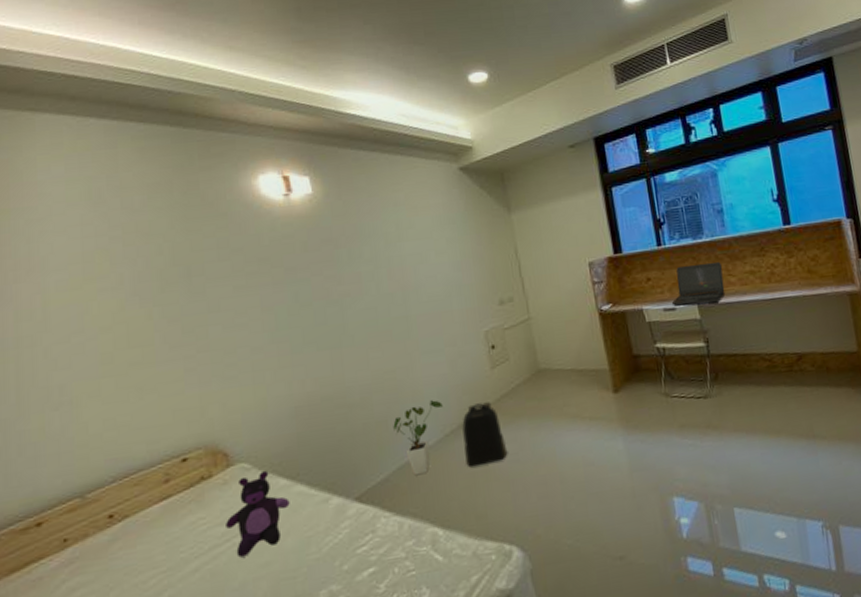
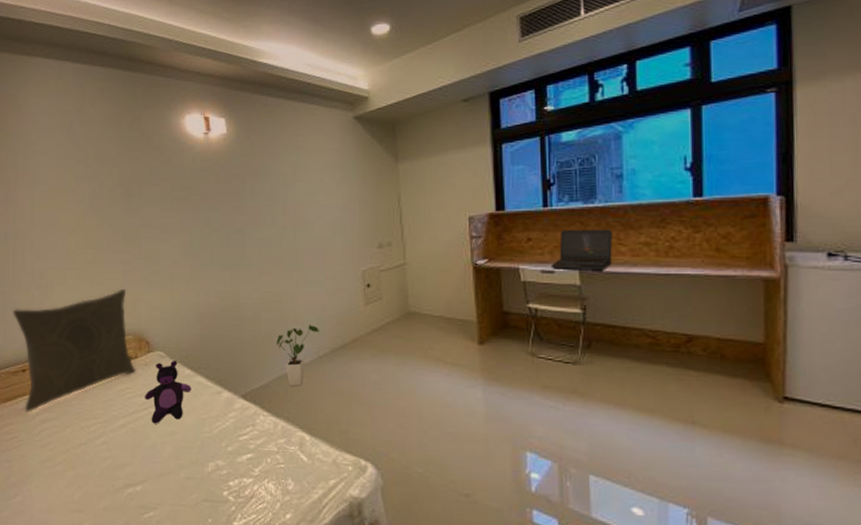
pillow: none [17,391,212,582] -> present [12,288,136,412]
backpack: present [462,402,508,468] -> none [334,334,372,388]

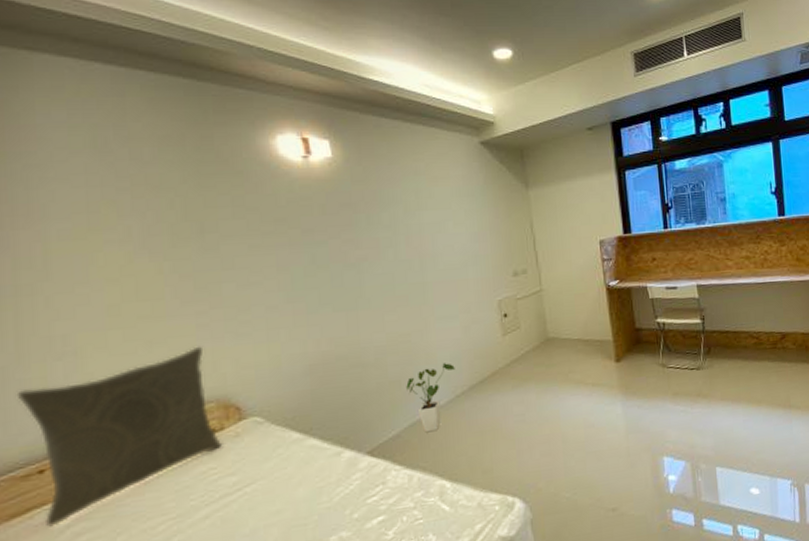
stuffed animal: present [145,360,192,424] -> none [237,424,302,506]
laptop computer: present [550,228,612,271] -> none [673,246,723,285]

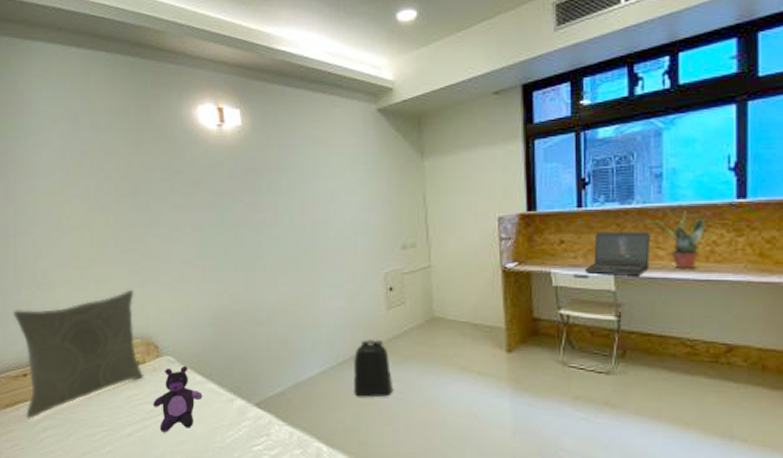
stuffed animal: none [237,424,302,506] -> present [153,365,203,433]
house plant: present [406,363,455,433] -> none [293,330,338,395]
backpack: none [473,366,515,426] -> present [354,340,394,397]
laptop computer: none [673,246,723,285] -> present [584,231,650,276]
potted plant: none [724,227,760,276] -> present [656,210,706,270]

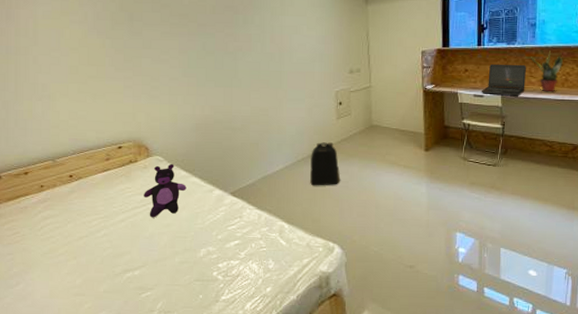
pillow: present [13,289,144,419] -> none [14,101,136,210]

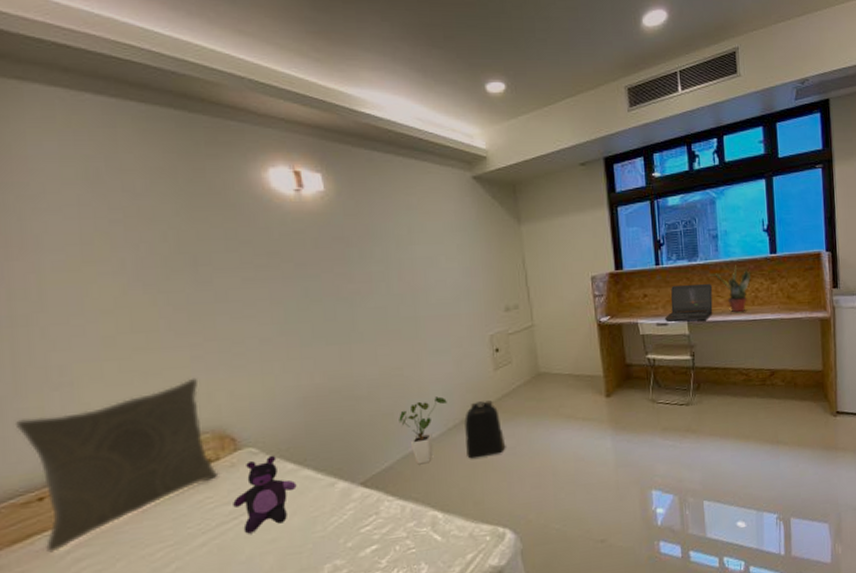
pillow: none [14,101,136,210] -> present [14,377,219,553]
house plant: none [262,135,299,185] -> present [399,396,447,465]

